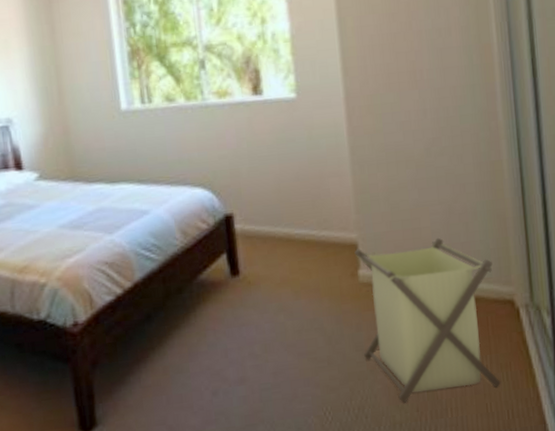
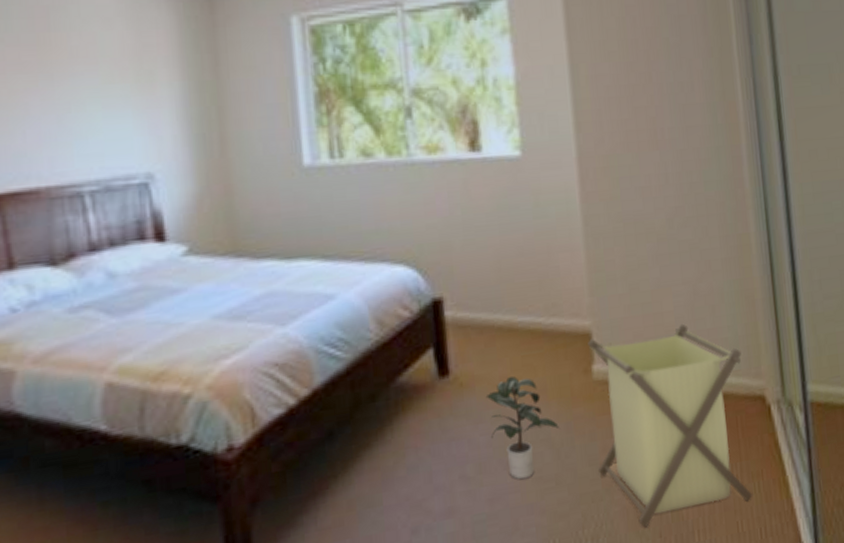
potted plant: none [269,277,330,359] -> present [485,376,559,480]

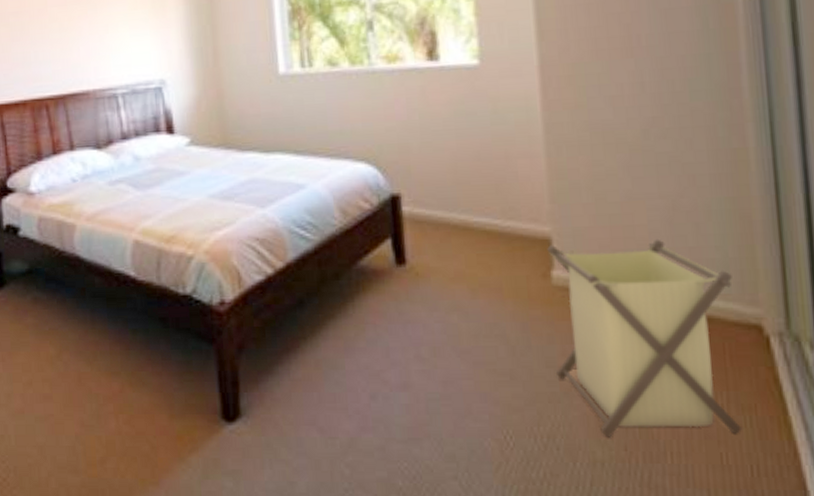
potted plant: present [485,376,559,480] -> none [440,272,515,369]

